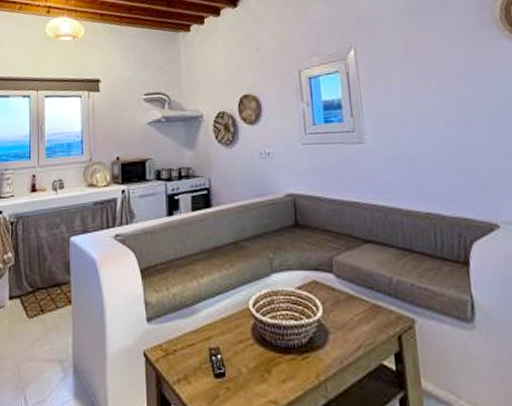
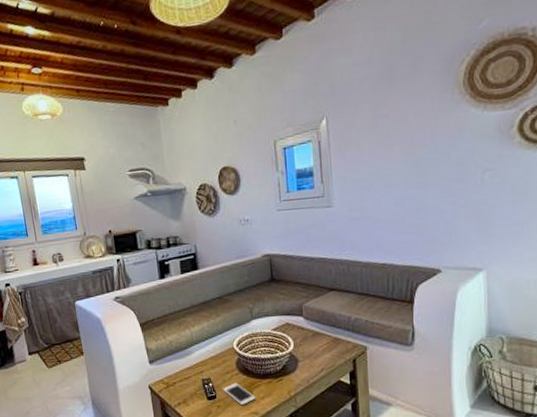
cell phone: none [234,356,275,390] -> present [223,383,256,406]

